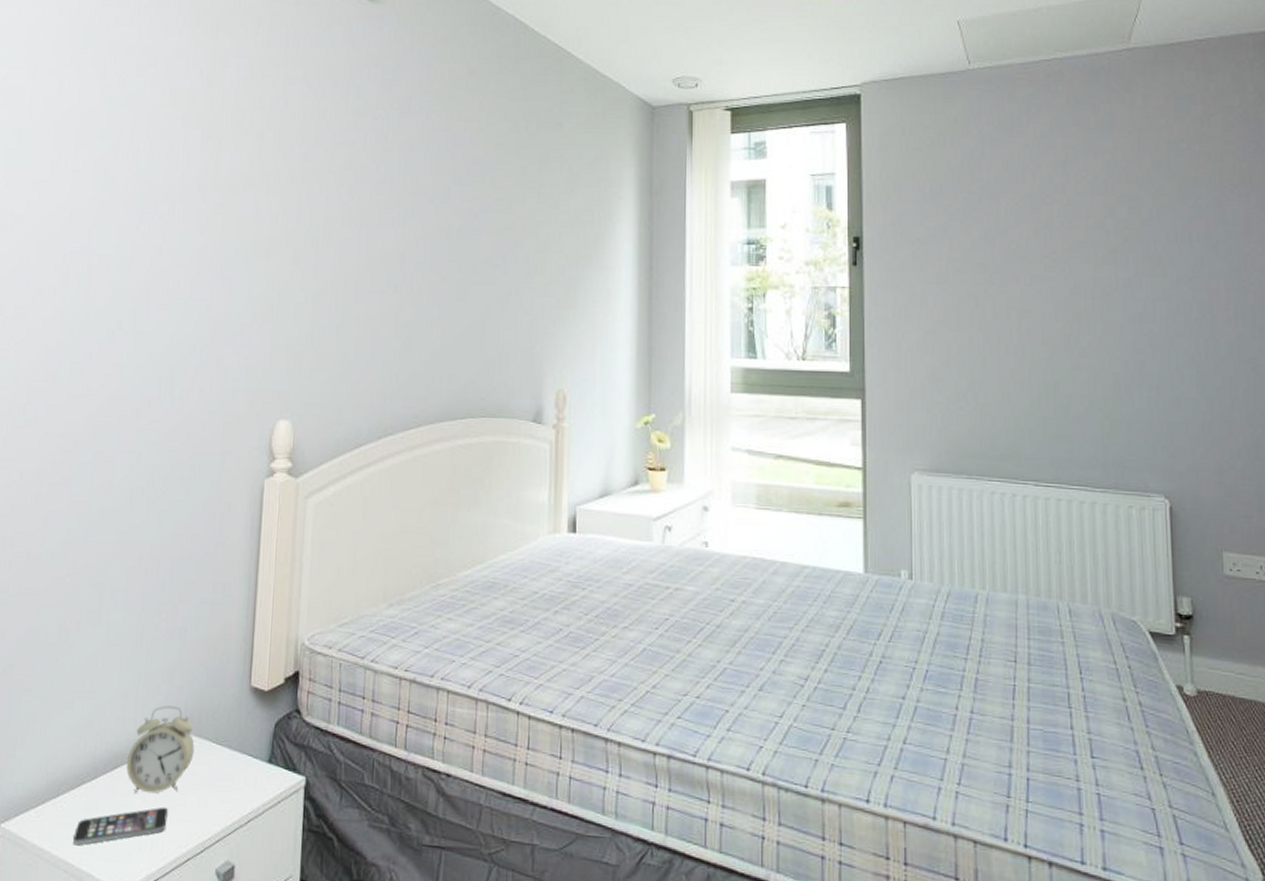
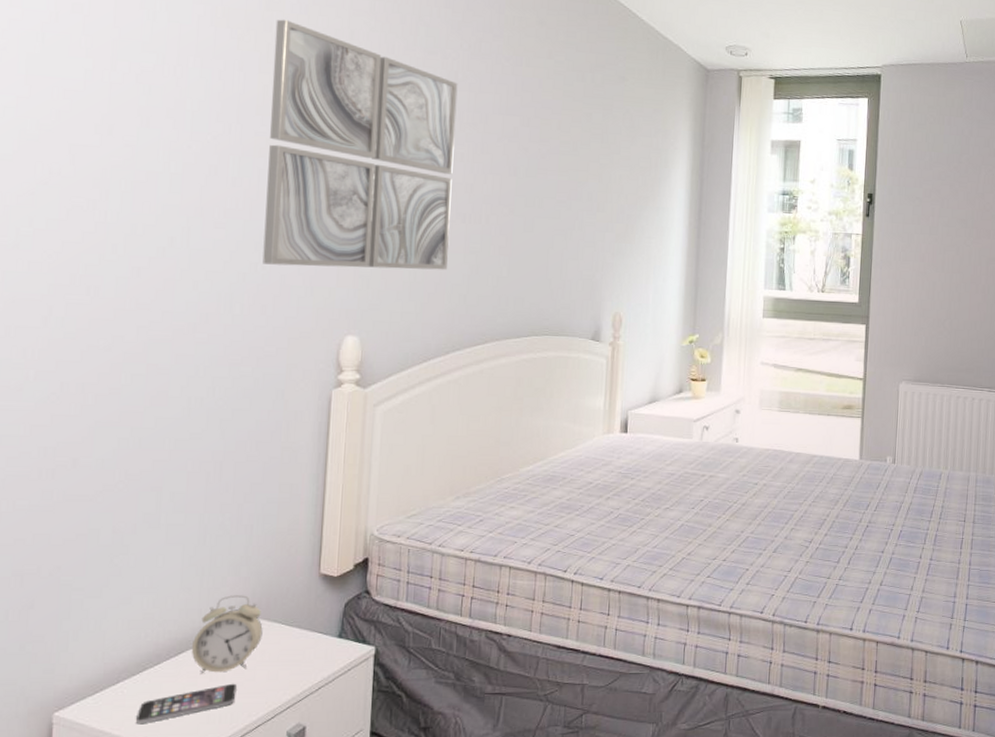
wall art: none [201,95,388,346] -> present [262,19,458,270]

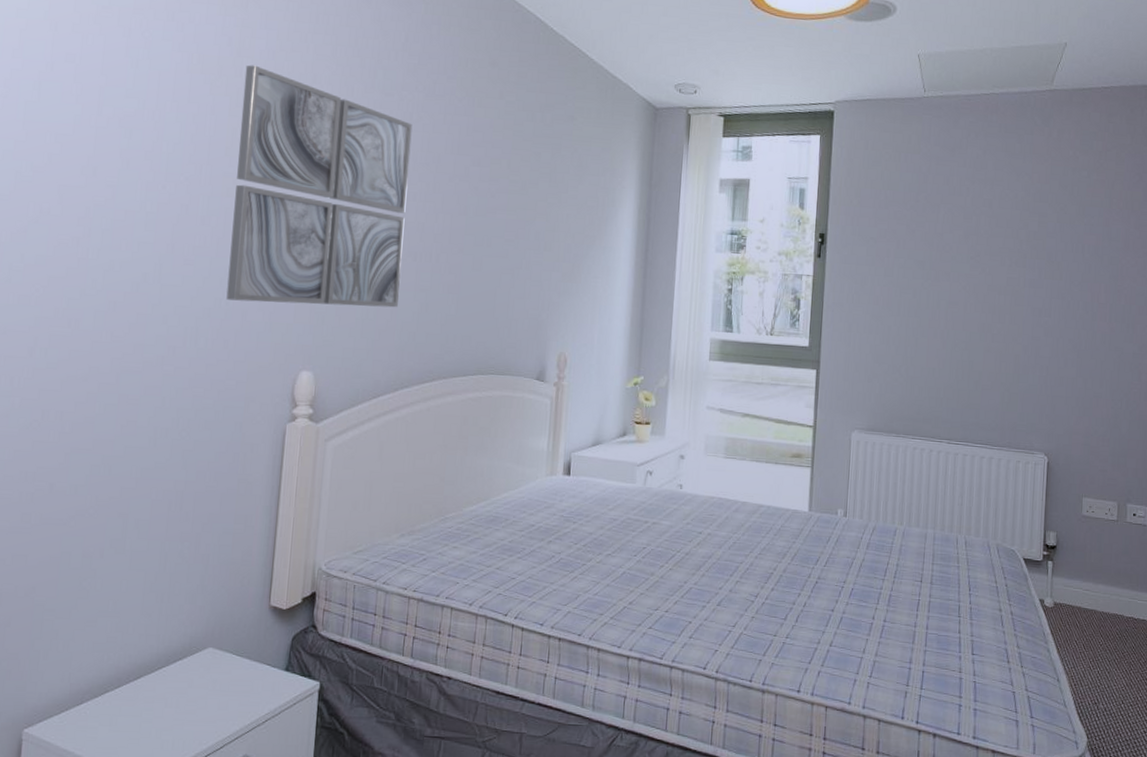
smartphone: present [136,683,237,725] -> none [96,710,189,746]
alarm clock: present [191,595,263,674] -> none [148,623,215,700]

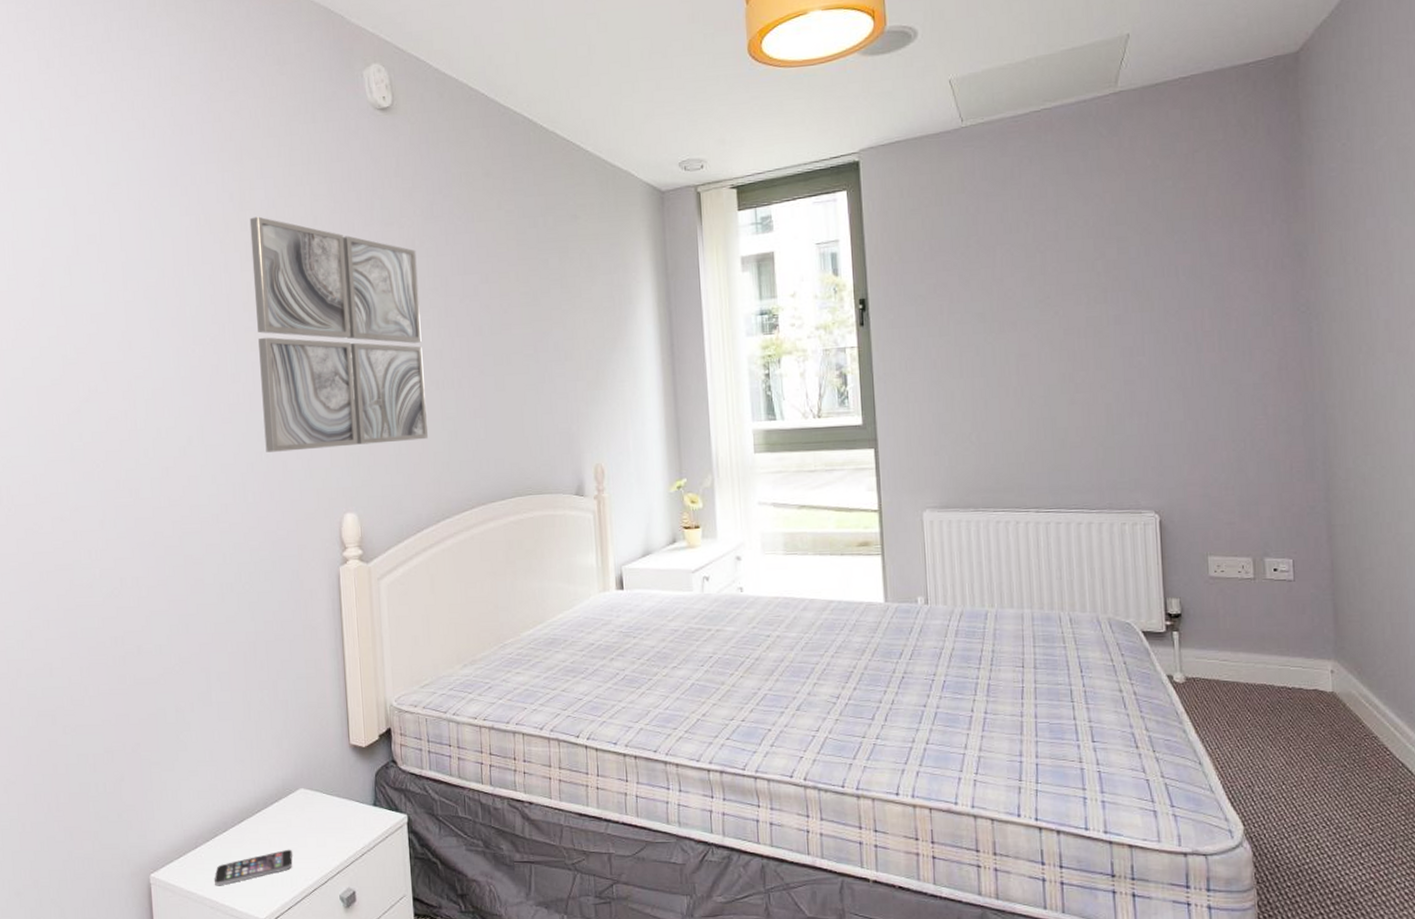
smartphone: none [96,710,189,746] -> present [214,849,293,886]

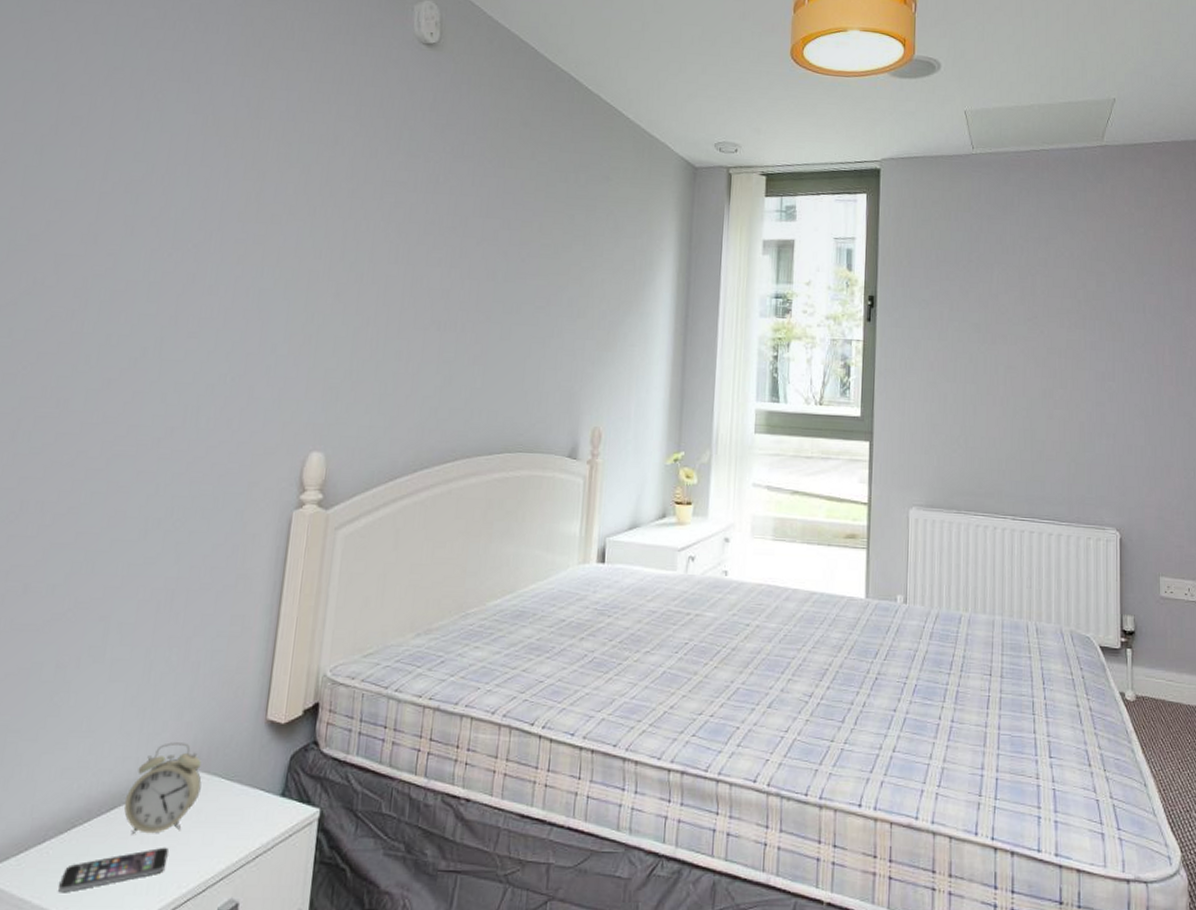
wall art: present [249,216,429,452] -> none [232,126,439,381]
alarm clock: none [250,766,308,841] -> present [123,742,202,835]

